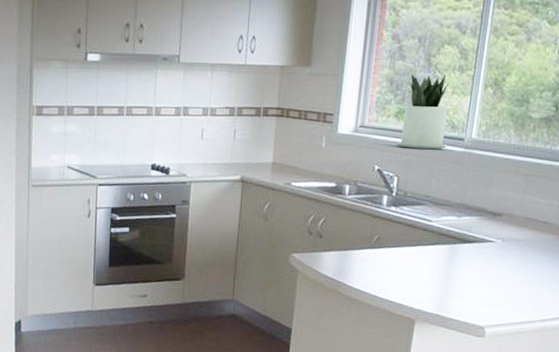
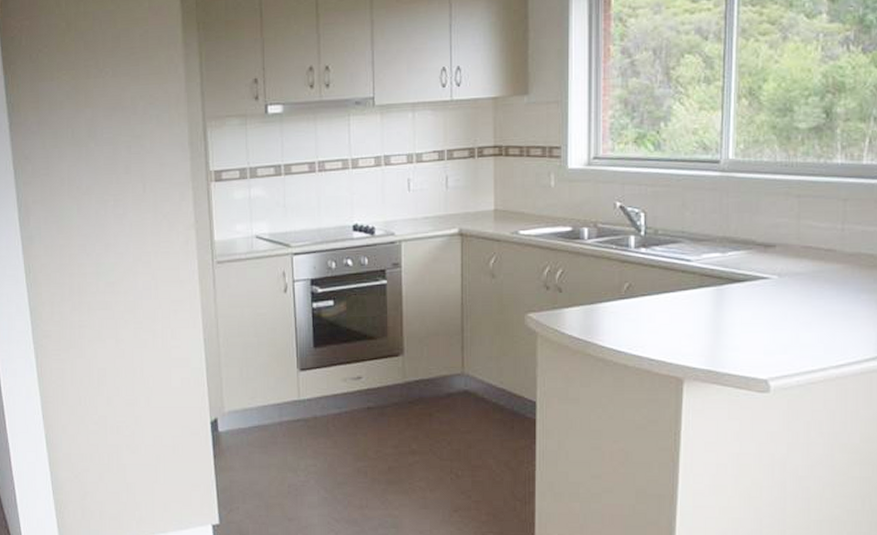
planter: present [396,74,451,150] -> none [639,88,701,178]

